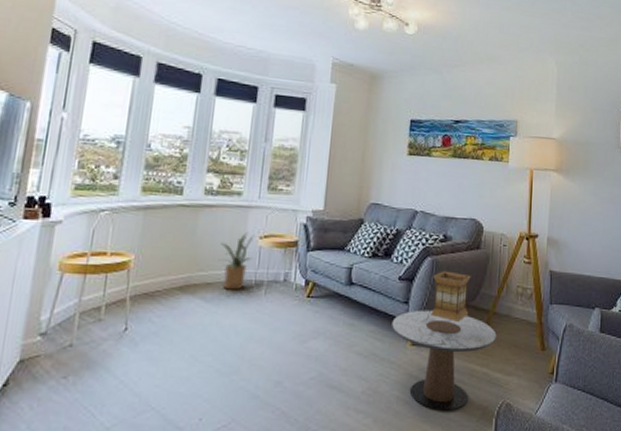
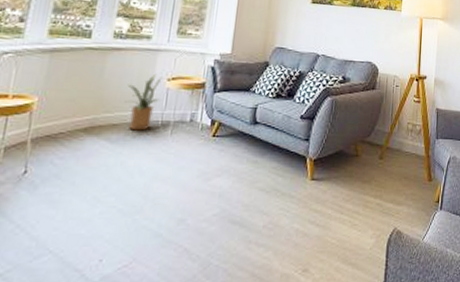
side table: present [392,310,497,411] -> none [293,146,389,241]
lantern: present [430,271,471,323] -> none [329,109,367,158]

